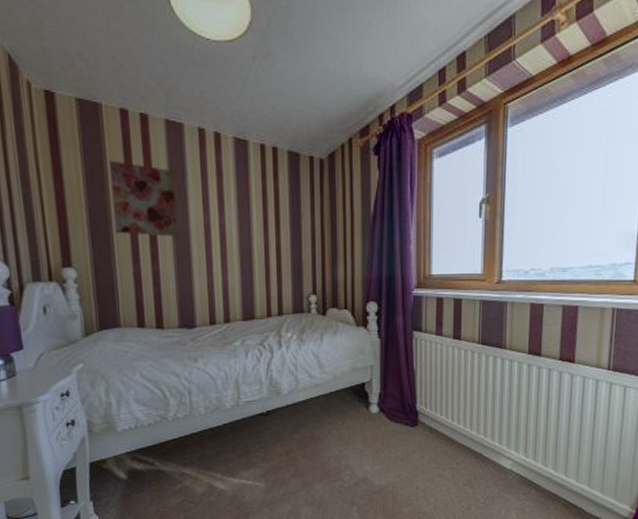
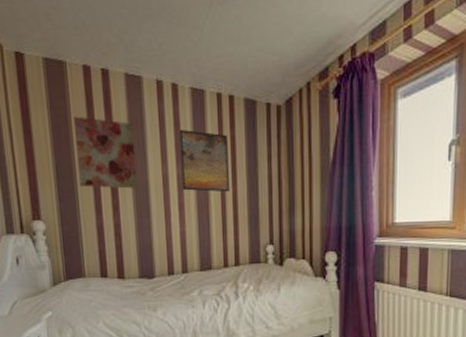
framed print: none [222,178,273,243] -> present [179,129,229,193]

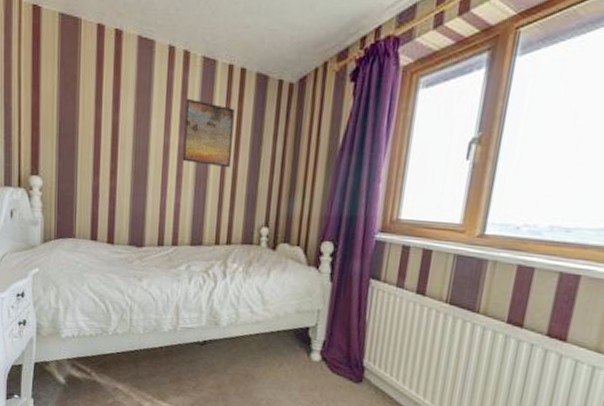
wall art: present [73,116,138,189] -> none [80,74,141,154]

